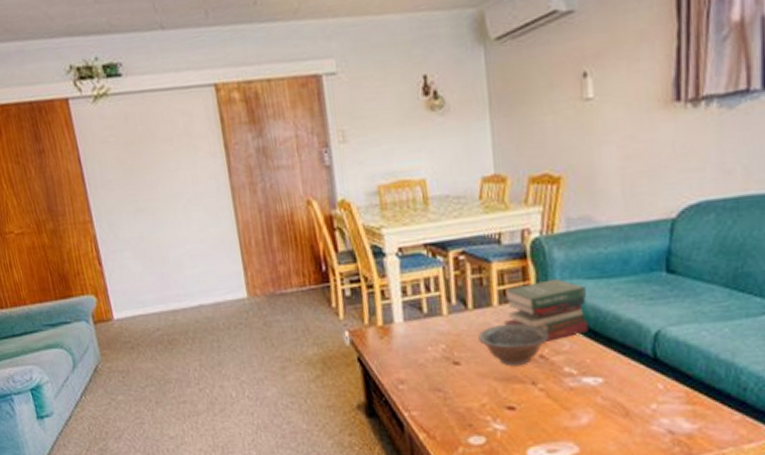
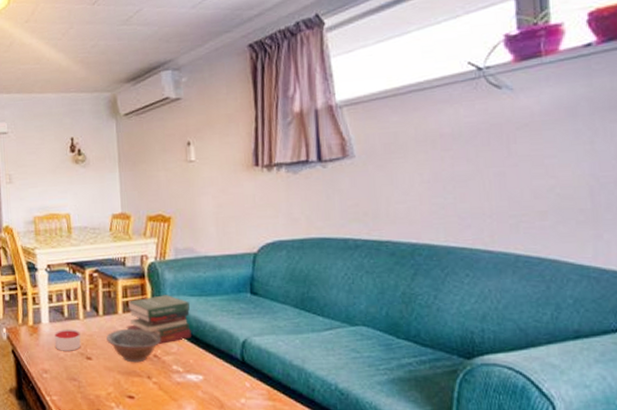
candle: none [411,328,446,356] -> present [55,329,81,351]

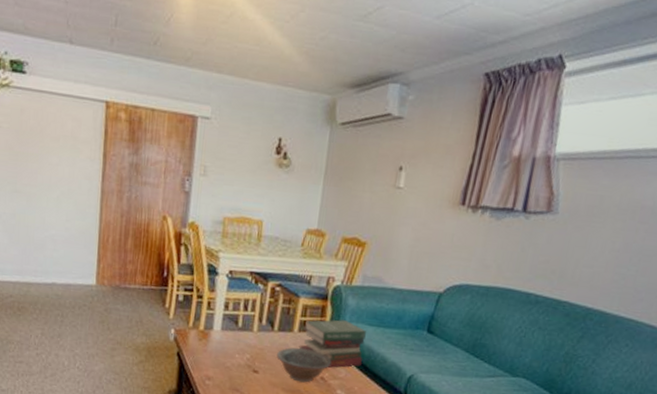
candle: present [55,329,81,351] -> none [223,339,251,362]

